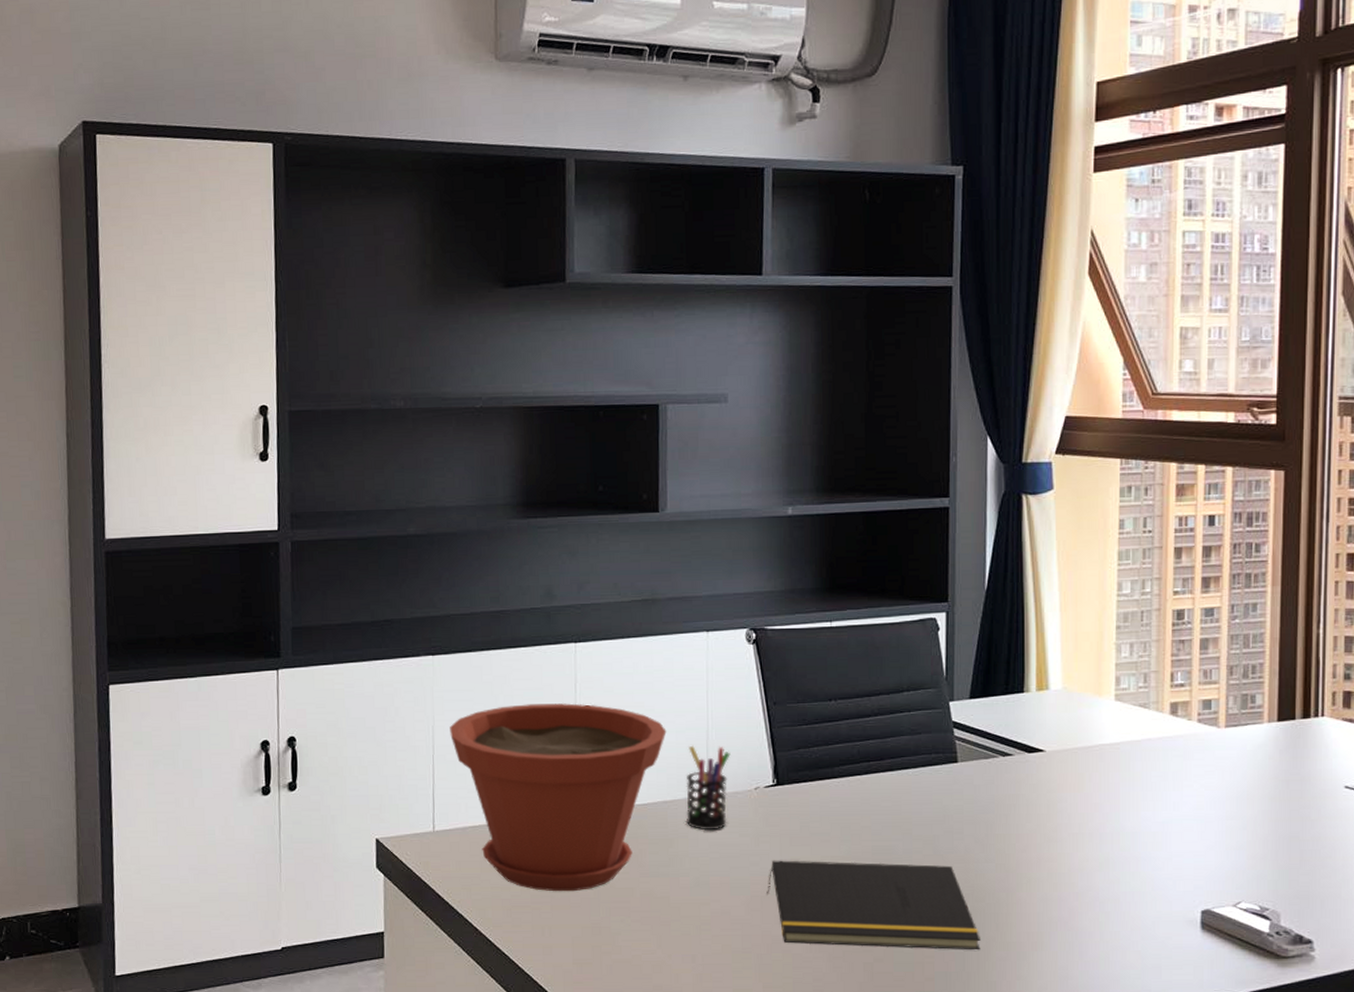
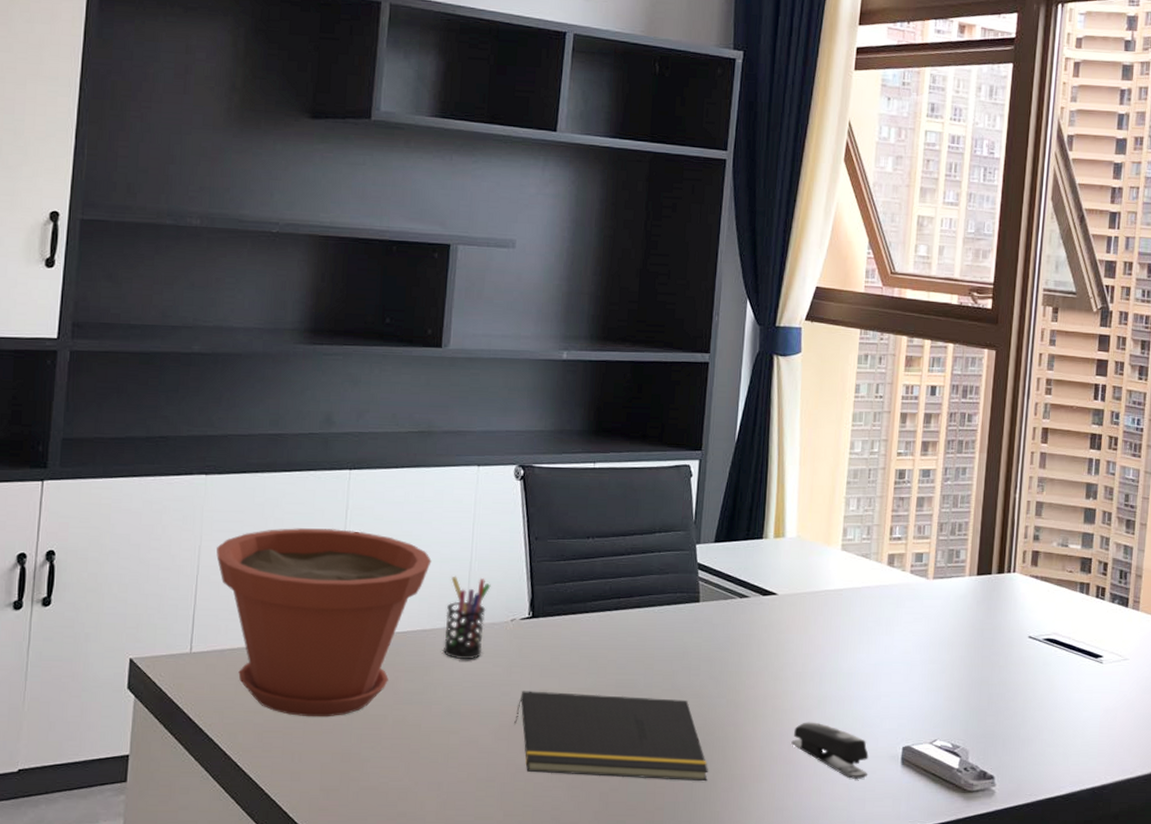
stapler: none [1072,885,1163,945] -> present [791,722,869,779]

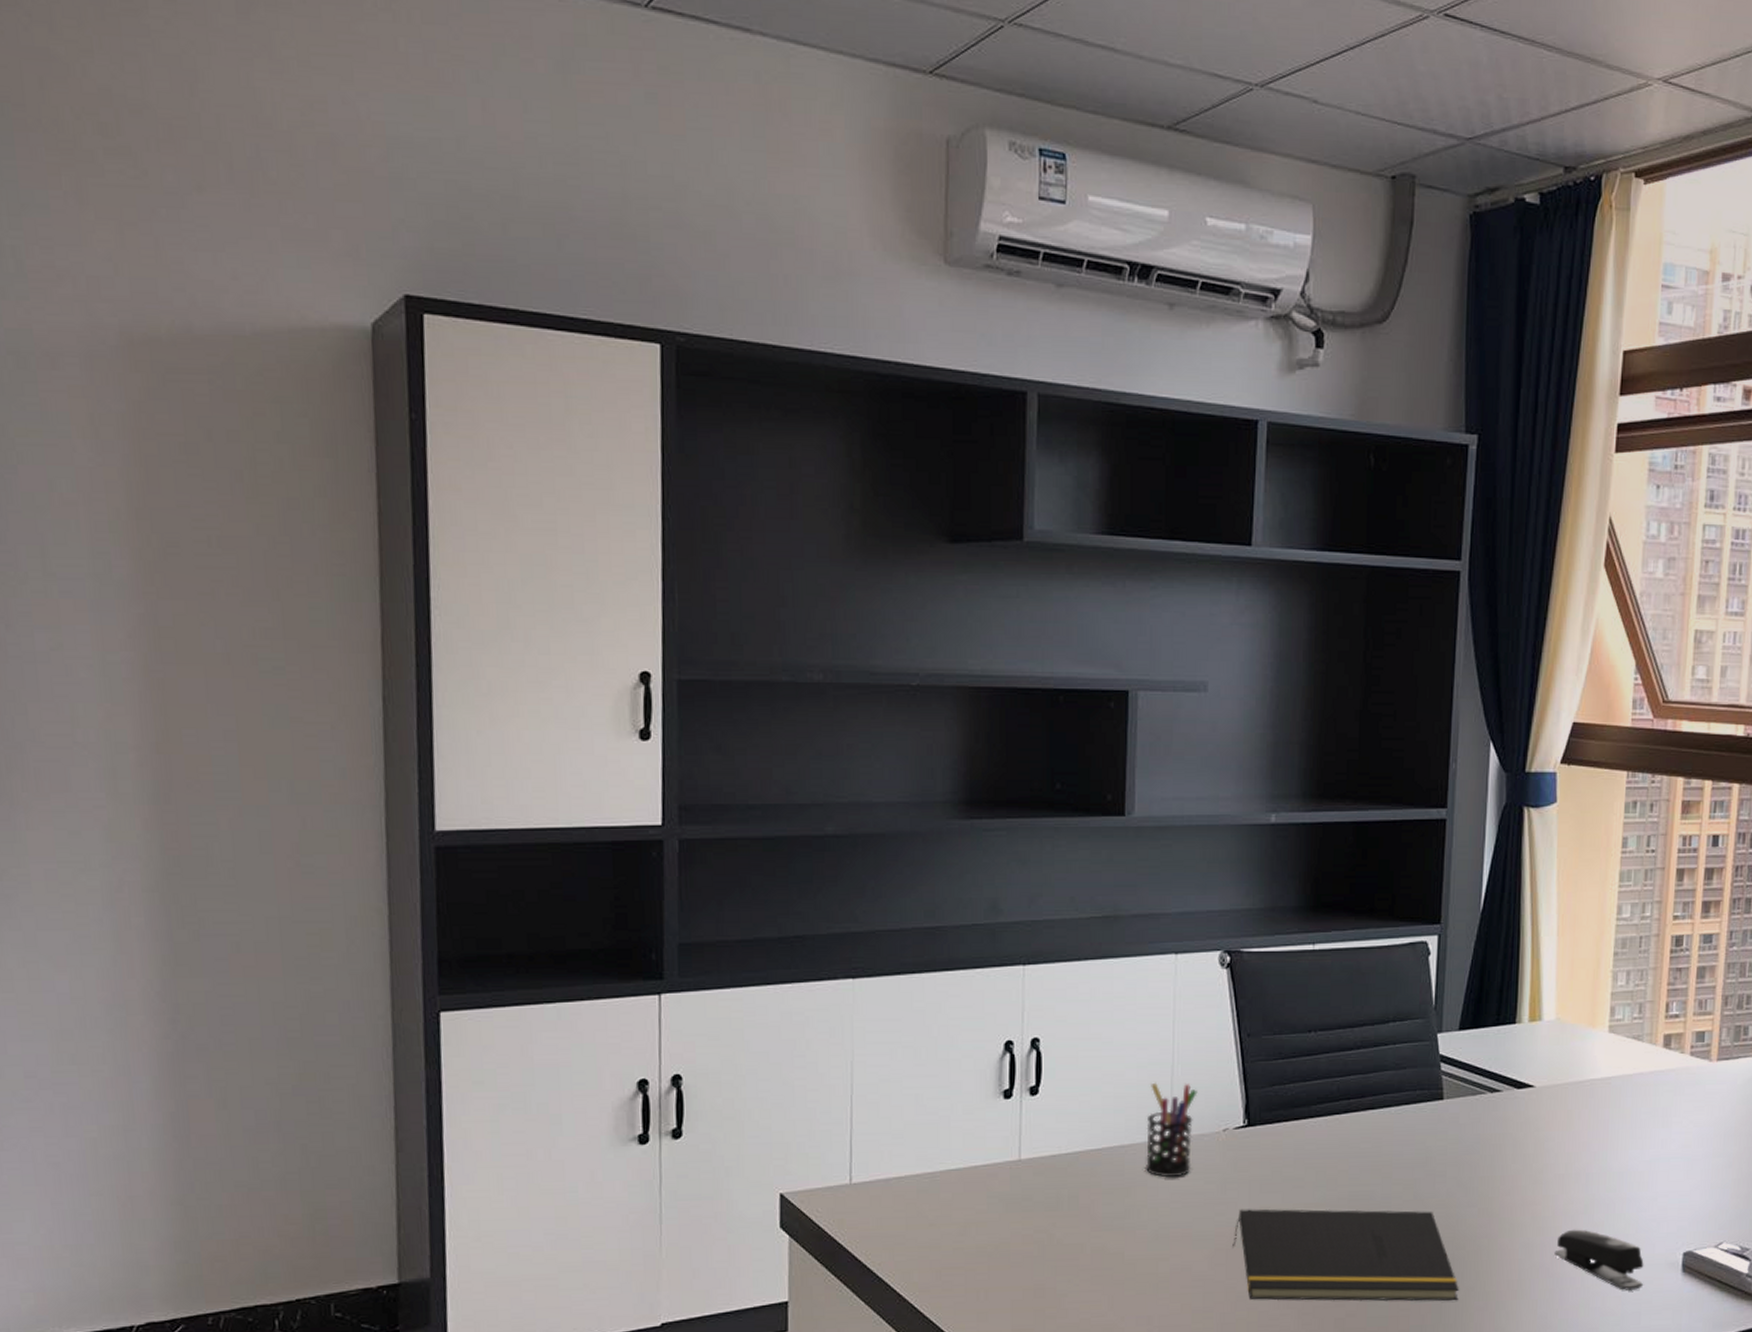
plant pot: present [216,528,432,717] -> none [872,1035,1126,1250]

